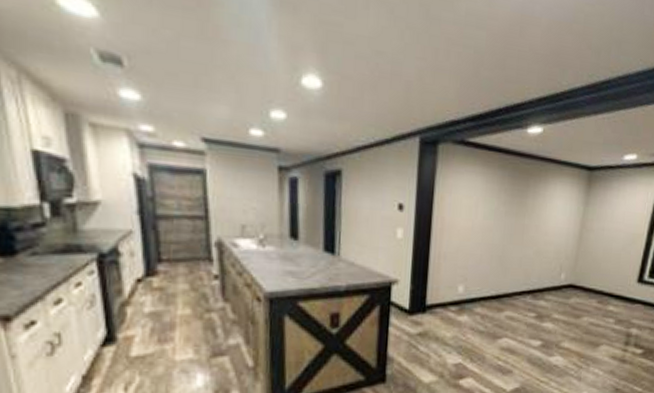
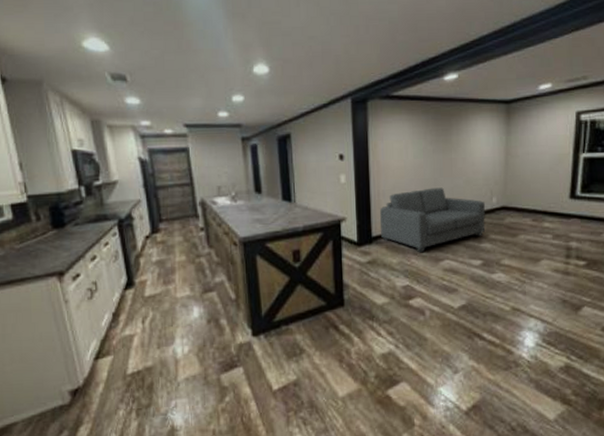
sofa: none [437,255,553,328] -> present [380,187,486,253]

